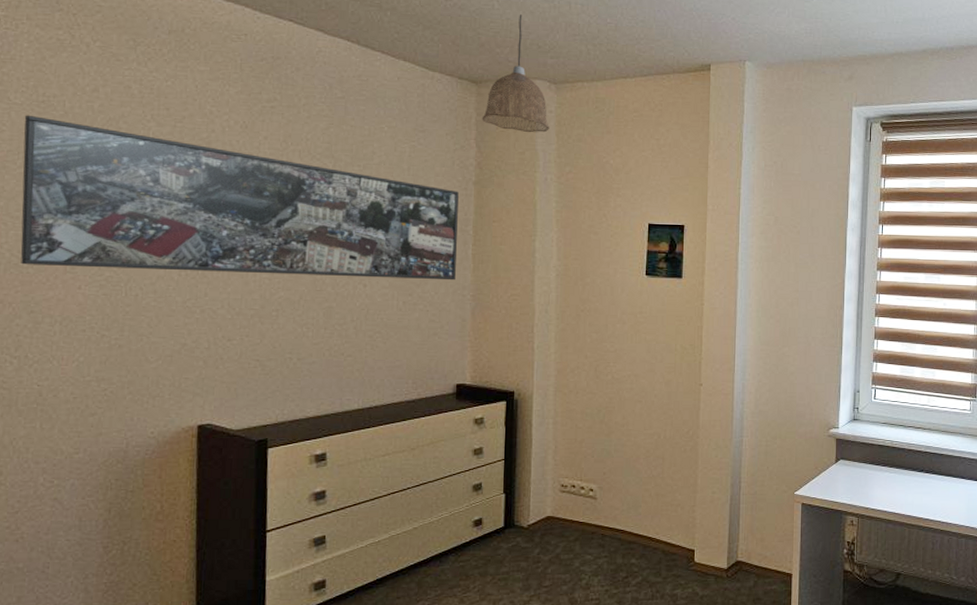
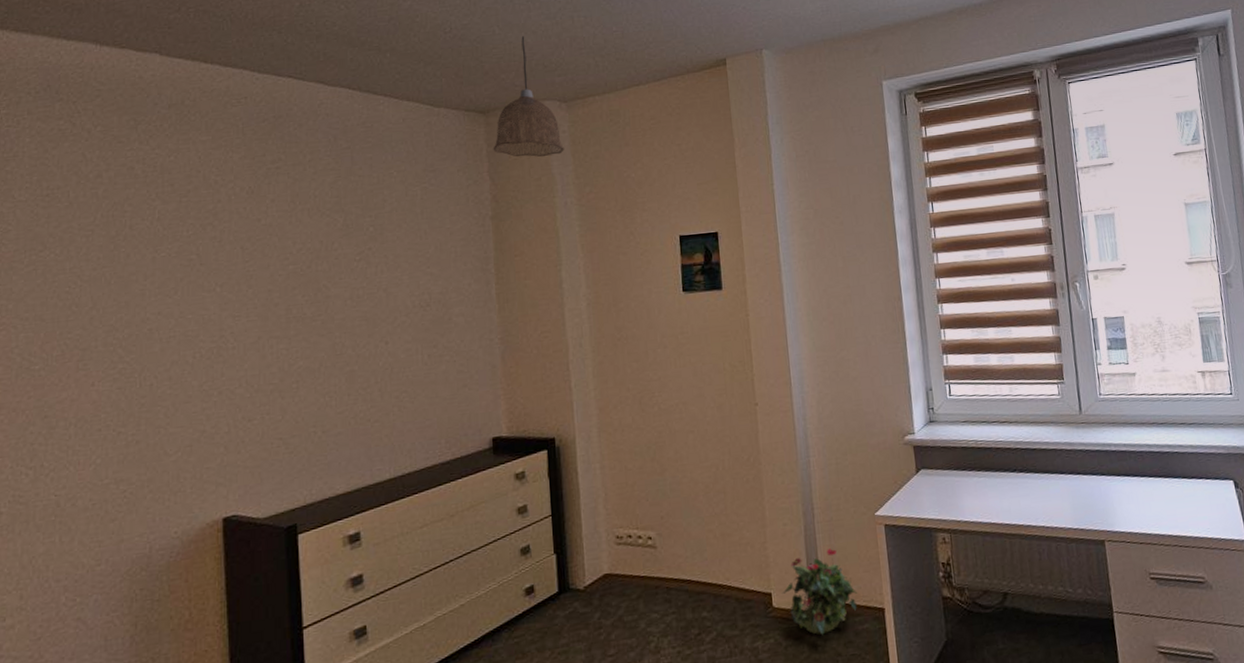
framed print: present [20,115,459,281] -> none [29,210,481,368]
potted plant: none [703,518,771,591] -> present [781,548,858,635]

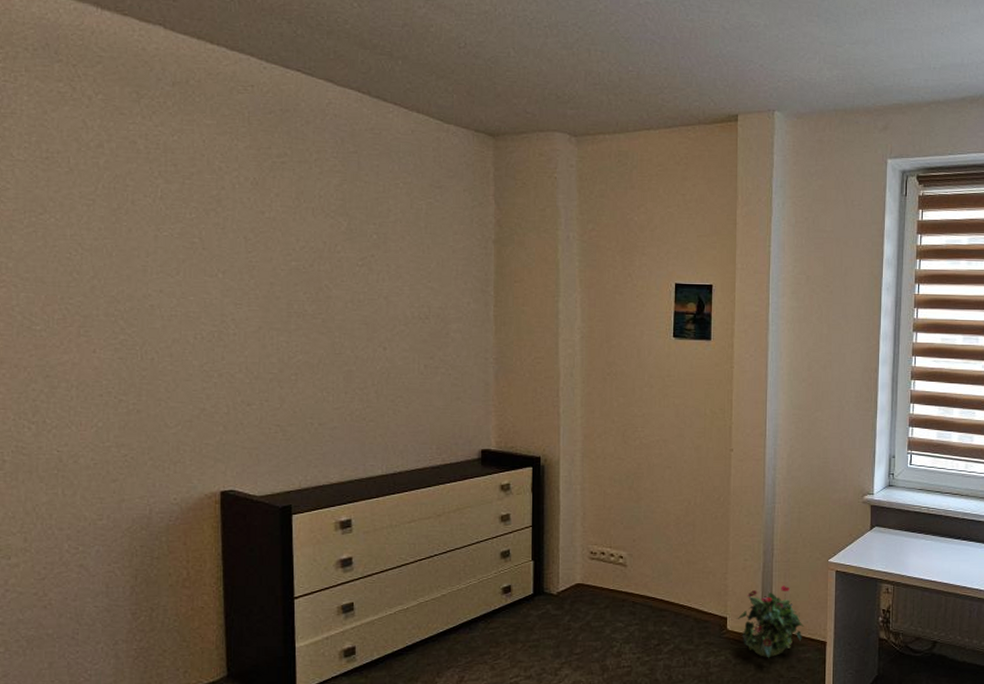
pendant lamp: present [493,36,564,158] -> none [500,62,571,189]

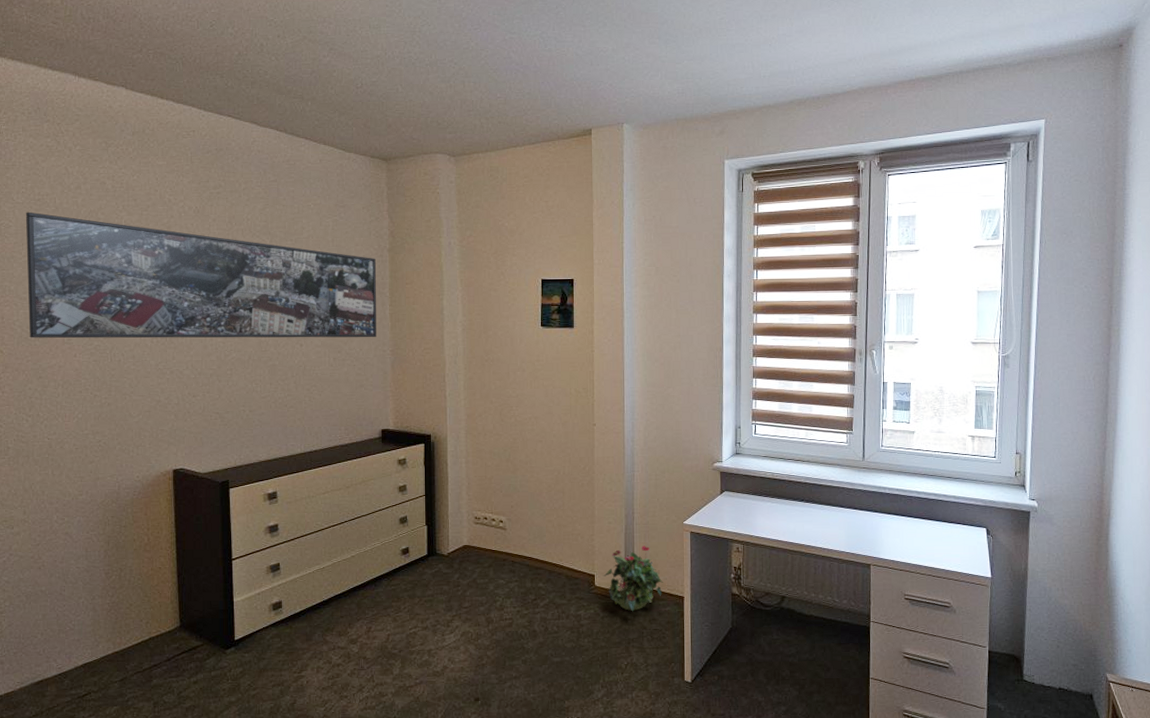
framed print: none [28,172,478,343] -> present [25,212,376,339]

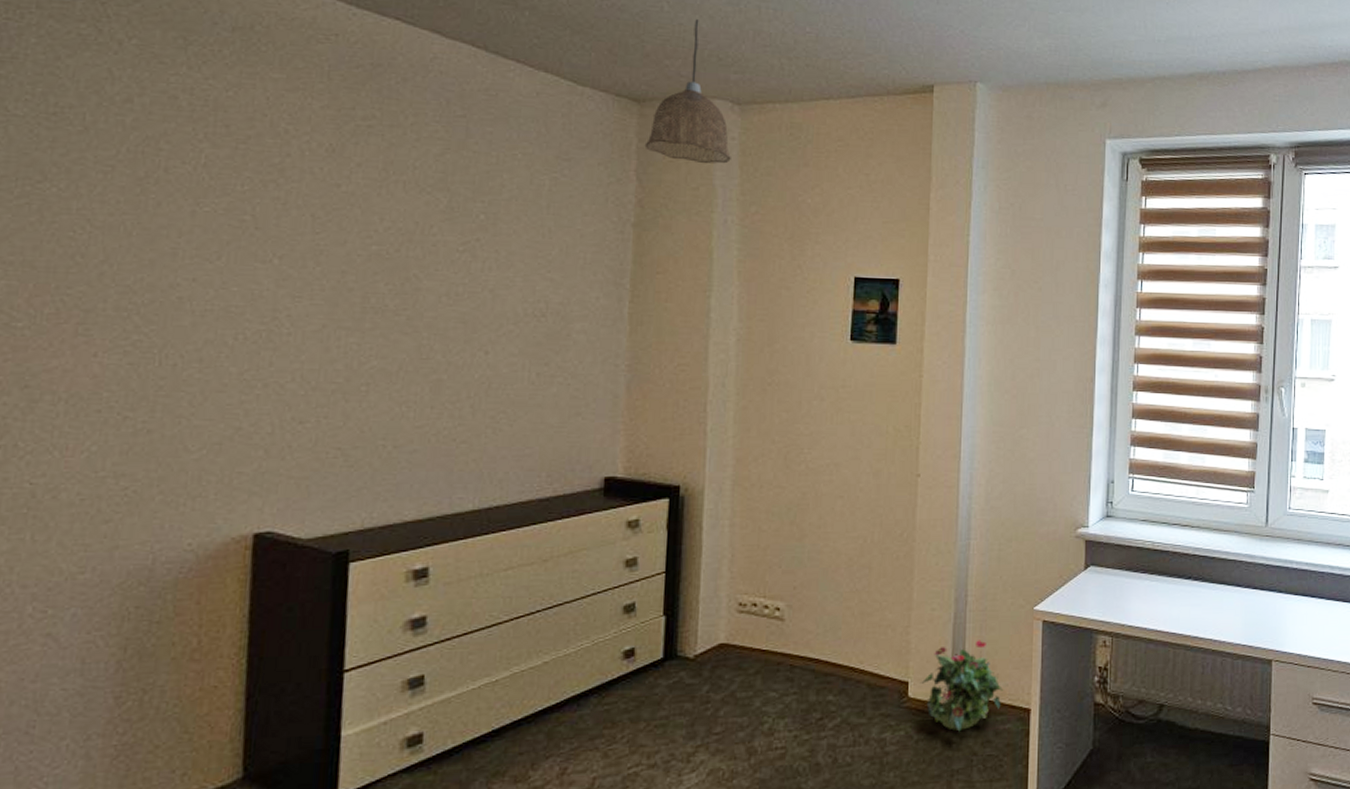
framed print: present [25,212,376,339] -> none [13,130,613,347]
pendant lamp: none [392,96,451,203] -> present [644,19,731,164]

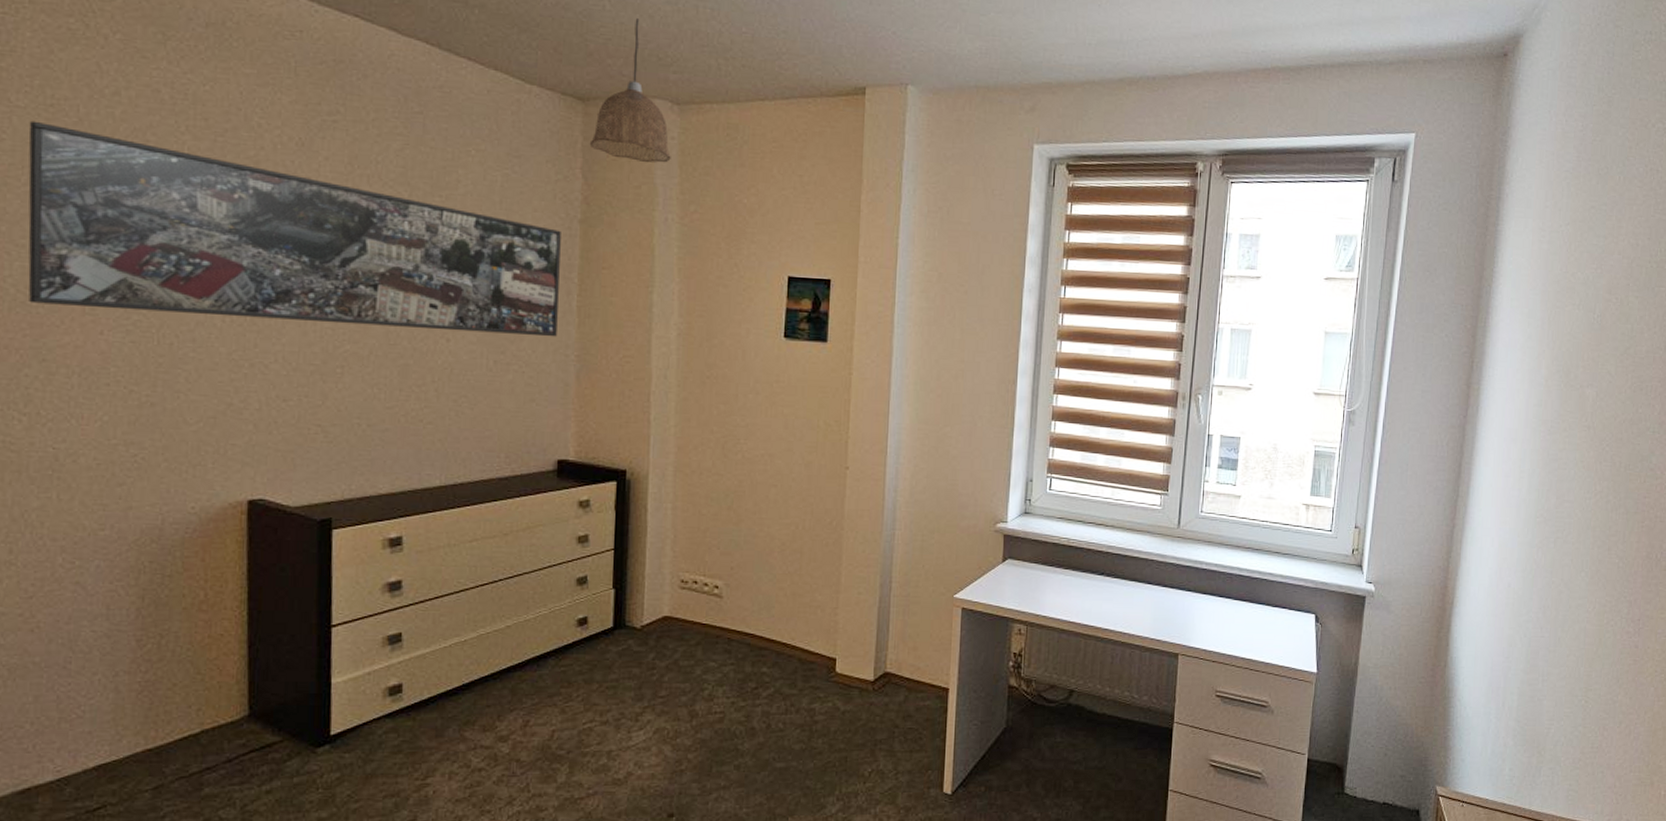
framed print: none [13,130,613,347] -> present [28,120,561,337]
potted plant: present [919,640,1004,732] -> none [846,623,925,706]

